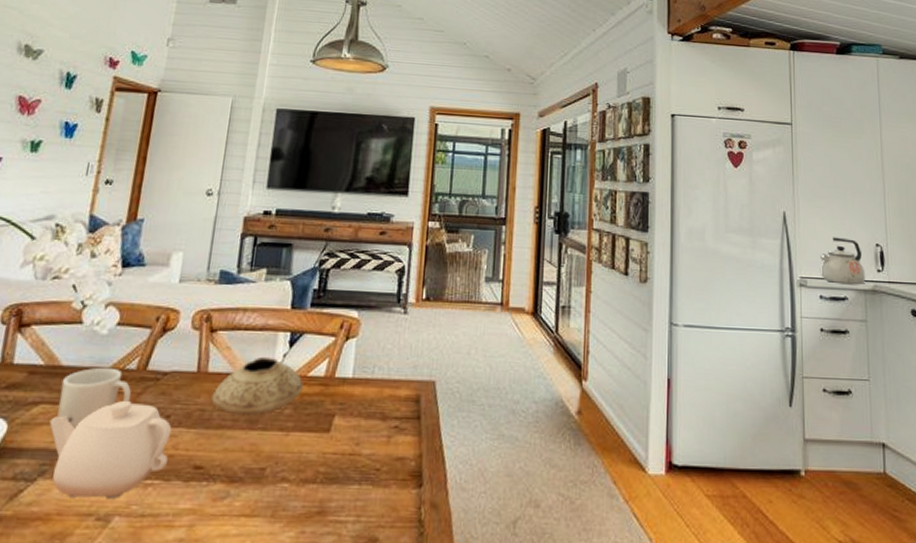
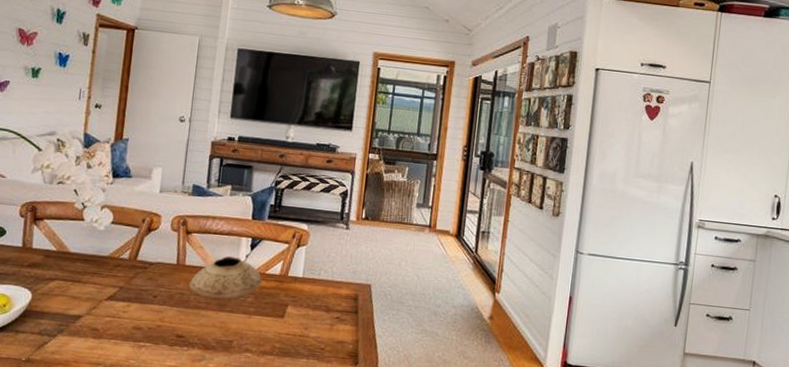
teapot: present [49,400,172,499] -> none [64,282,158,354]
mug: present [57,367,132,429] -> none [68,255,126,301]
kettle: present [820,237,866,285] -> none [718,187,761,230]

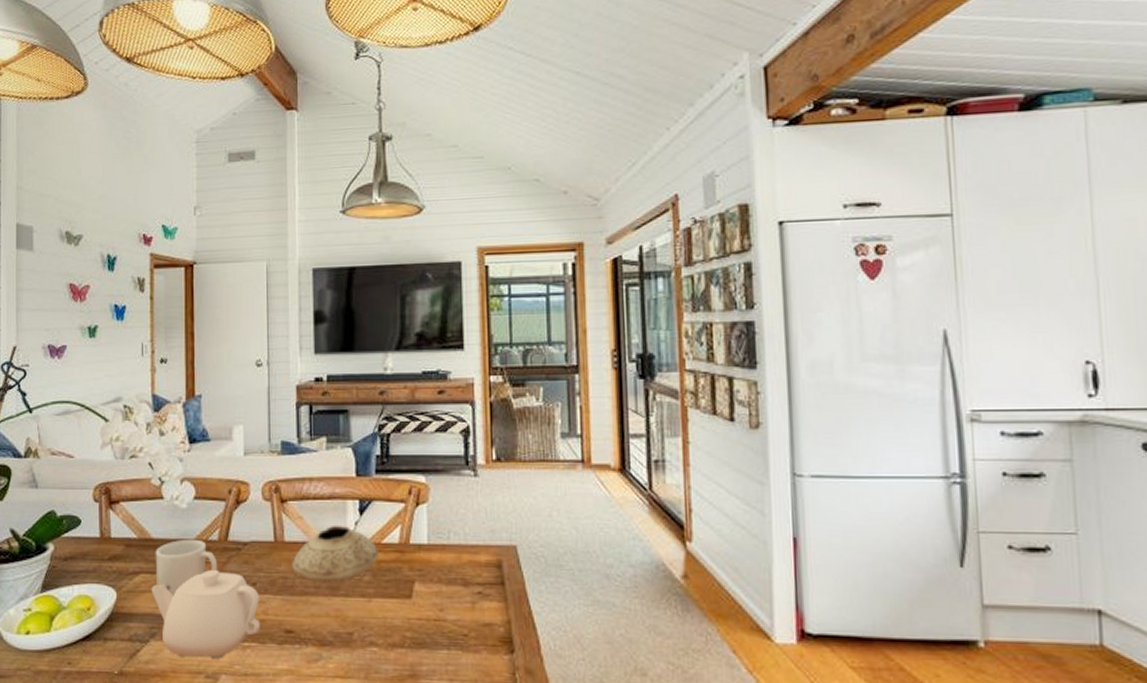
teapot: none [64,282,158,354] -> present [151,569,260,659]
mug: none [68,255,126,301] -> present [155,539,218,596]

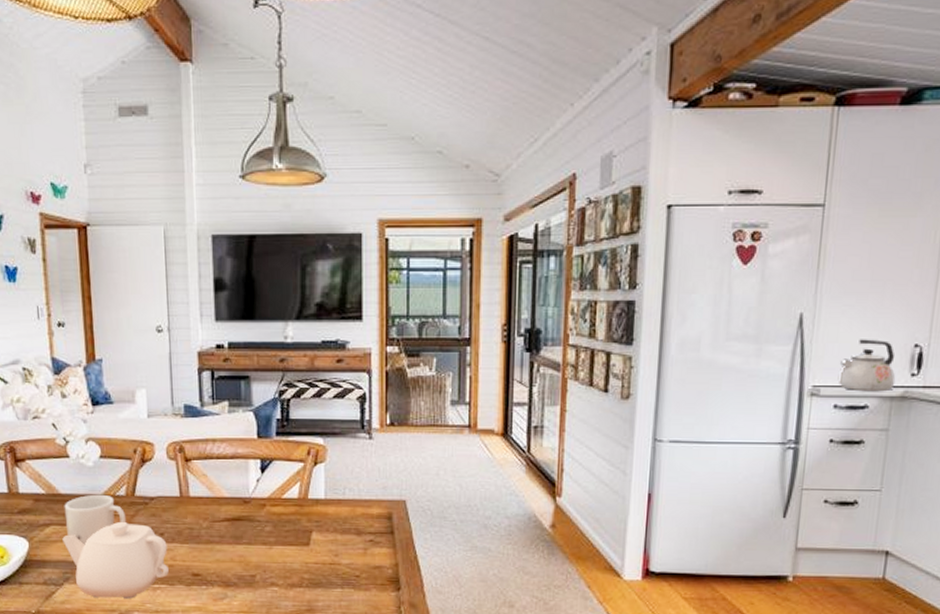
ceramic bowl: present [291,525,379,582] -> none [197,482,279,532]
kettle: none [999,356,1070,416] -> present [837,339,896,392]

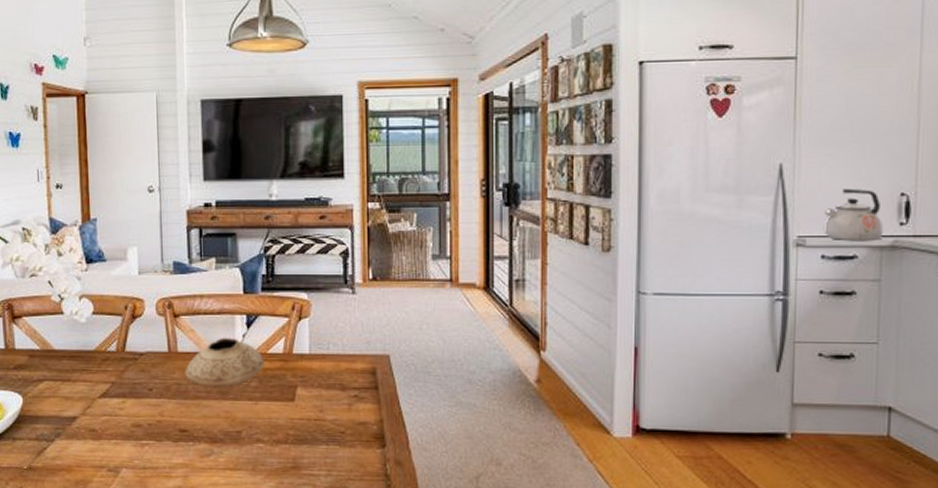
teapot: present [62,521,169,599] -> none [55,377,157,455]
mug: present [64,494,127,545] -> none [57,350,117,401]
ceramic bowl: none [197,482,279,532] -> present [185,337,265,388]

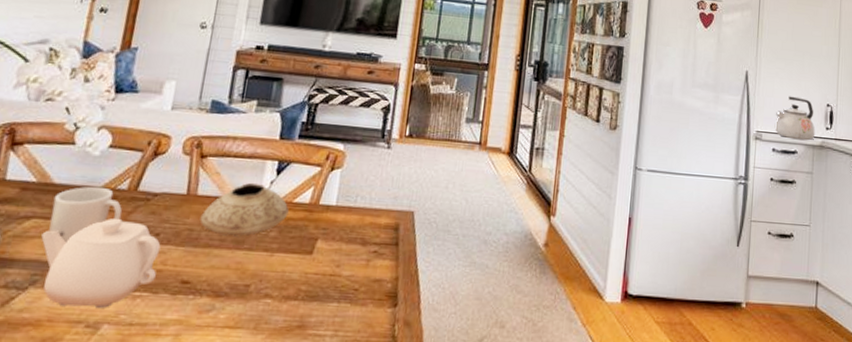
teapot: none [55,377,157,455] -> present [41,218,161,308]
mug: none [57,350,117,401] -> present [48,186,123,243]

